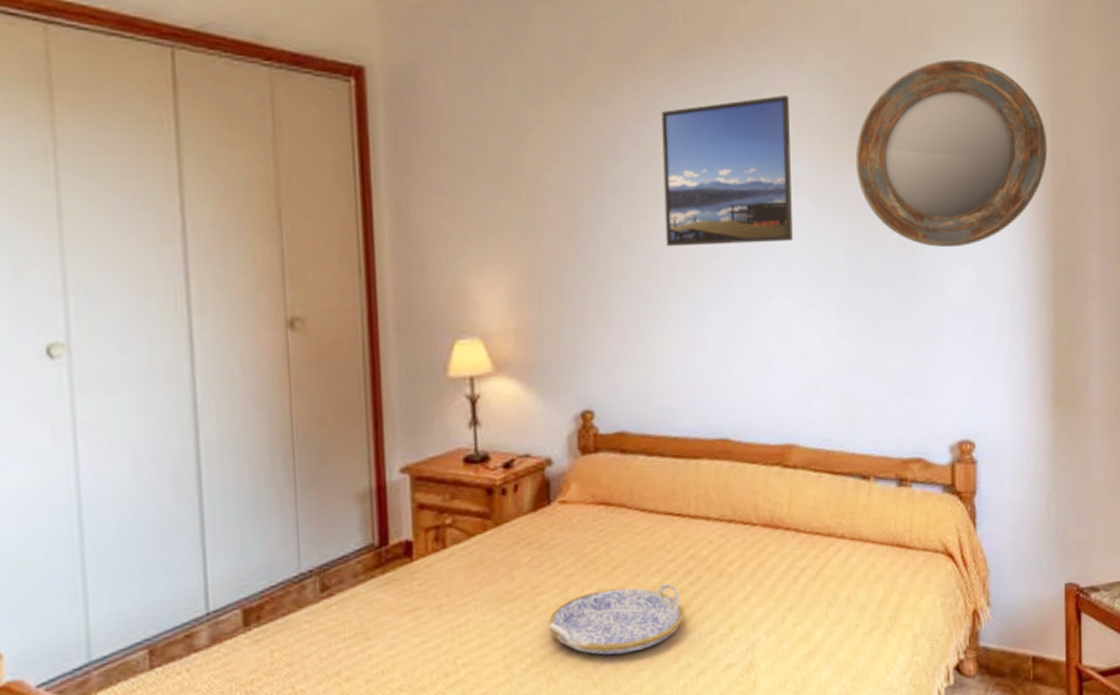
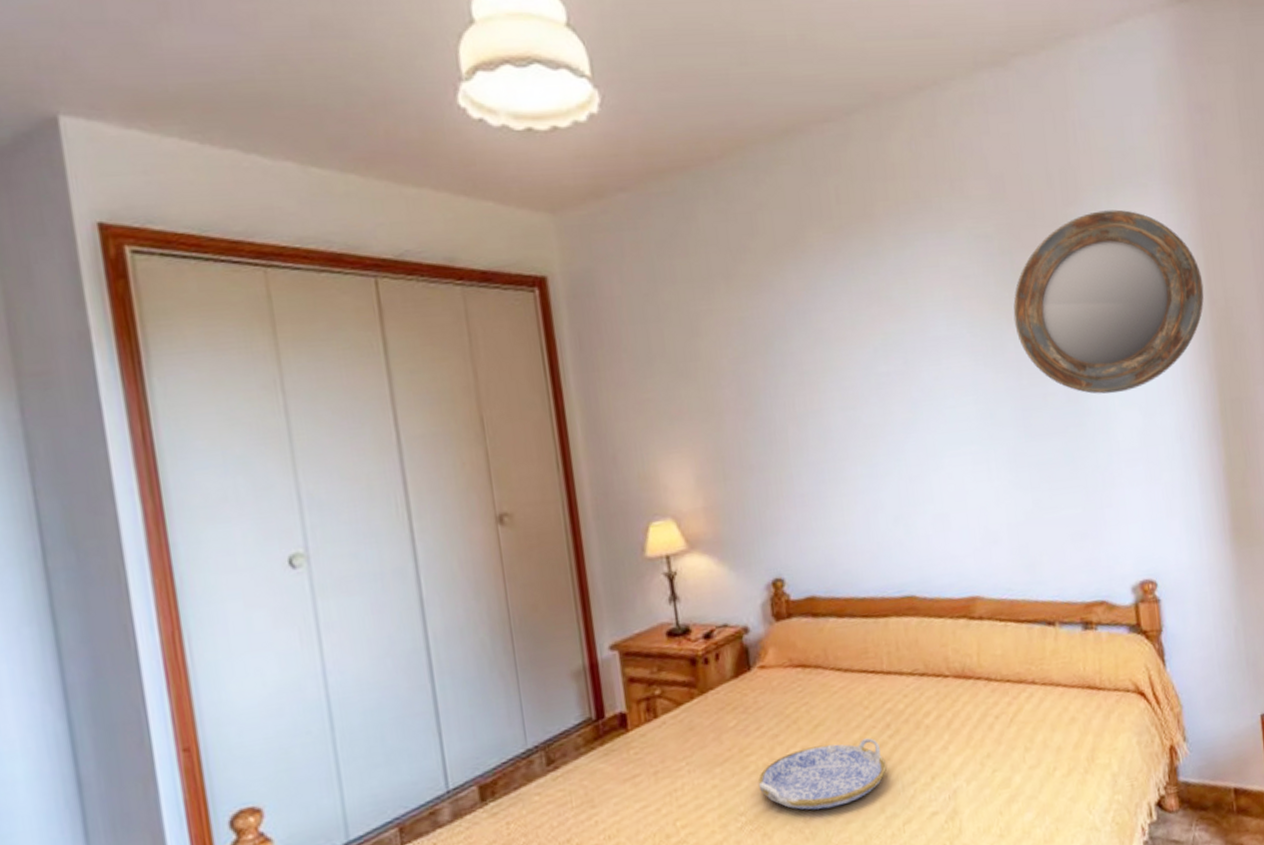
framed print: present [661,95,794,247] -> none [823,262,960,418]

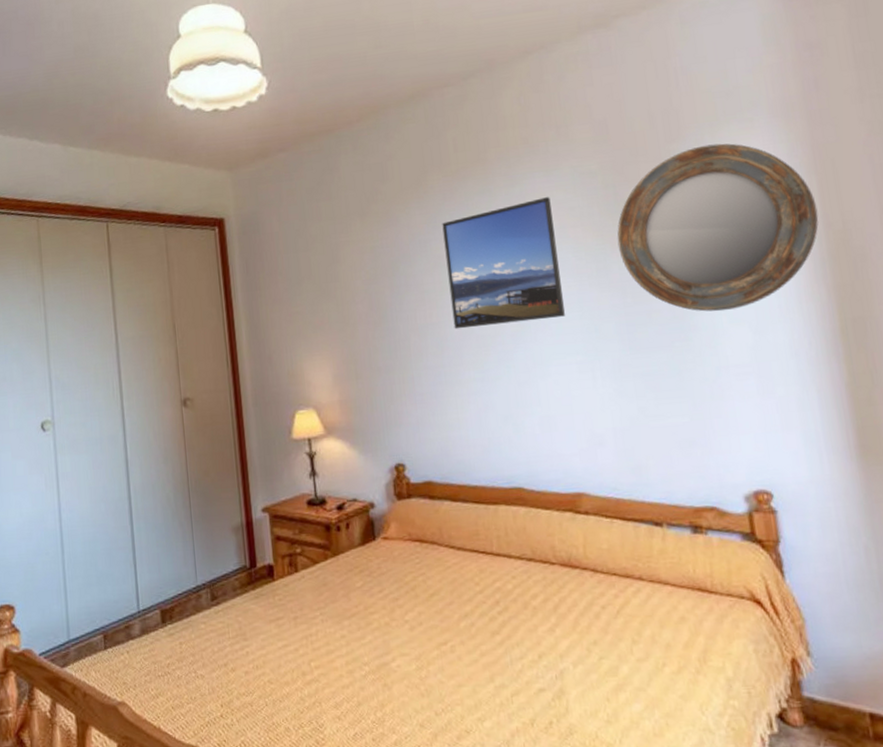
serving tray: present [758,738,887,810] -> none [380,612,496,670]
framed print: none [823,262,960,418] -> present [442,197,566,329]

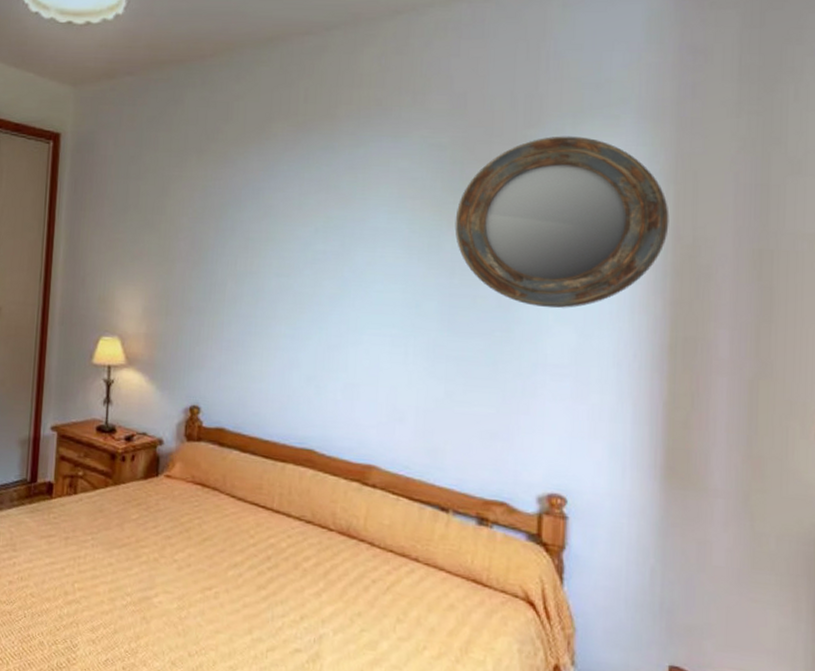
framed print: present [442,197,566,329] -> none [273,163,394,287]

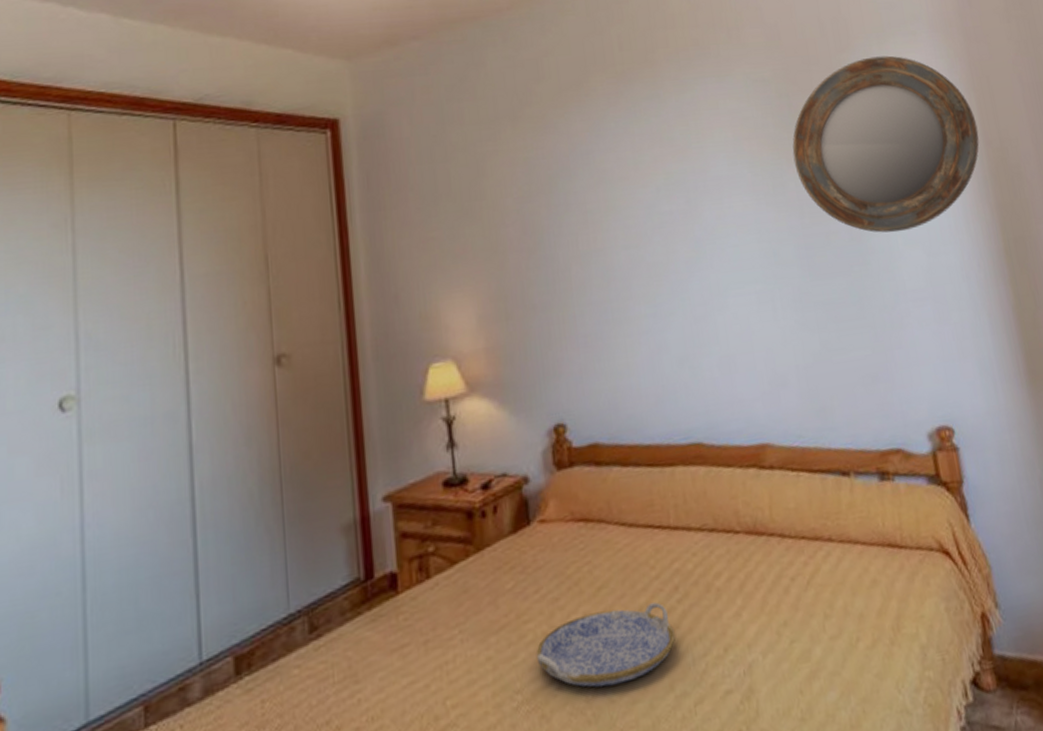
serving tray: none [146,555,261,616] -> present [536,602,675,688]

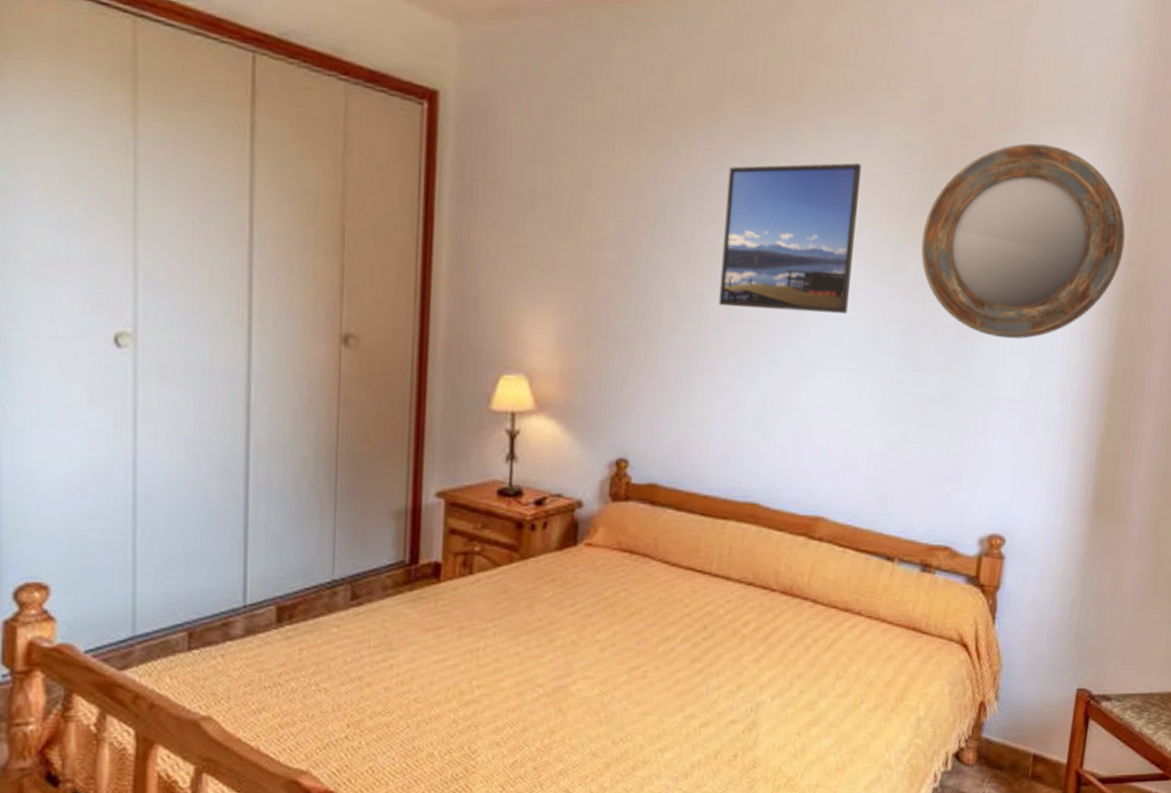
serving tray: present [536,602,675,688] -> none [562,634,695,697]
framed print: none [606,105,743,257] -> present [718,163,862,314]

